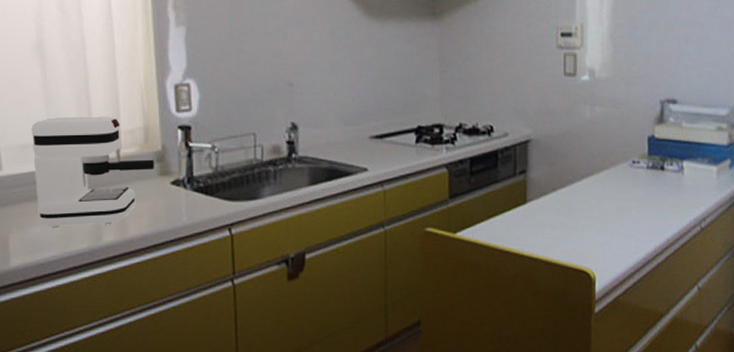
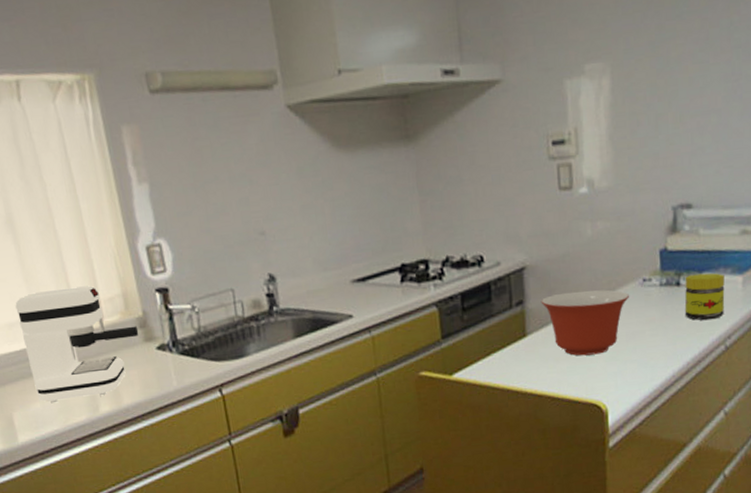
mixing bowl: none [542,166,620,225] -> present [541,290,629,356]
jar: none [667,161,702,203] -> present [684,273,725,321]

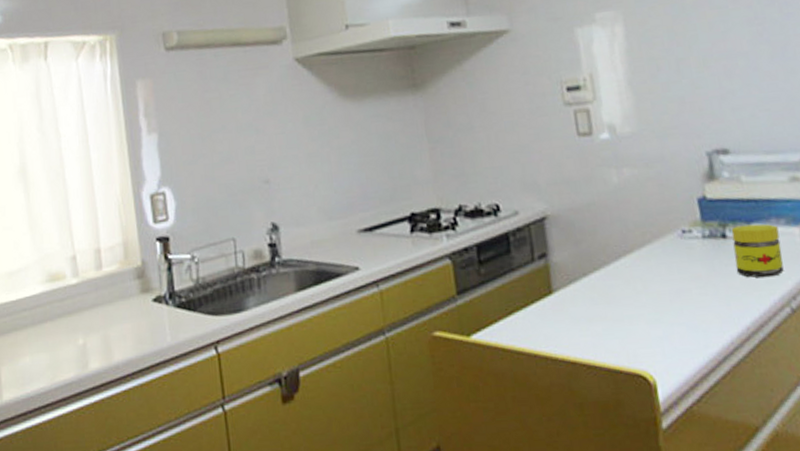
coffee maker: present [15,285,139,404] -> none [17,234,136,358]
mixing bowl: present [541,290,629,356] -> none [566,242,668,317]

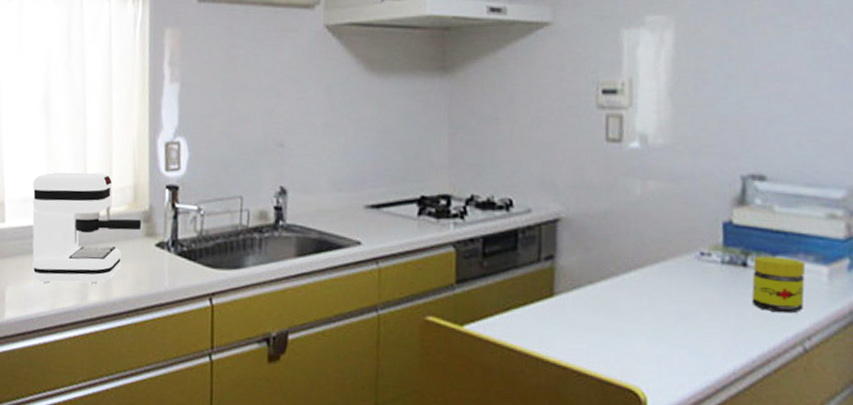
coffee maker: none [17,234,136,358] -> present [32,172,142,285]

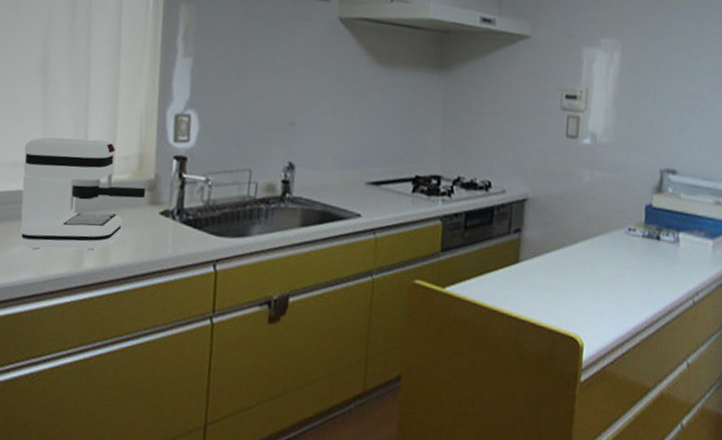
jar: present [751,256,805,314] -> none [661,232,698,276]

